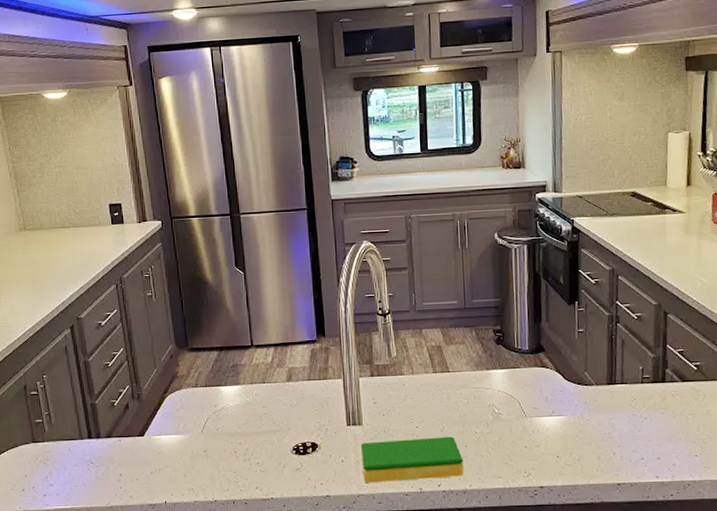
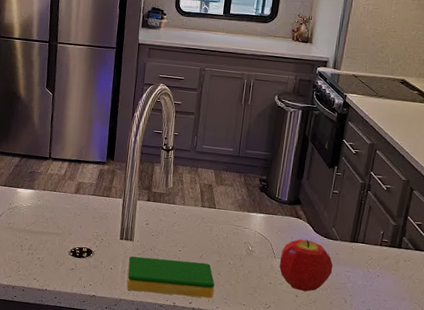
fruit: none [532,390,594,450] -> present [279,239,333,292]

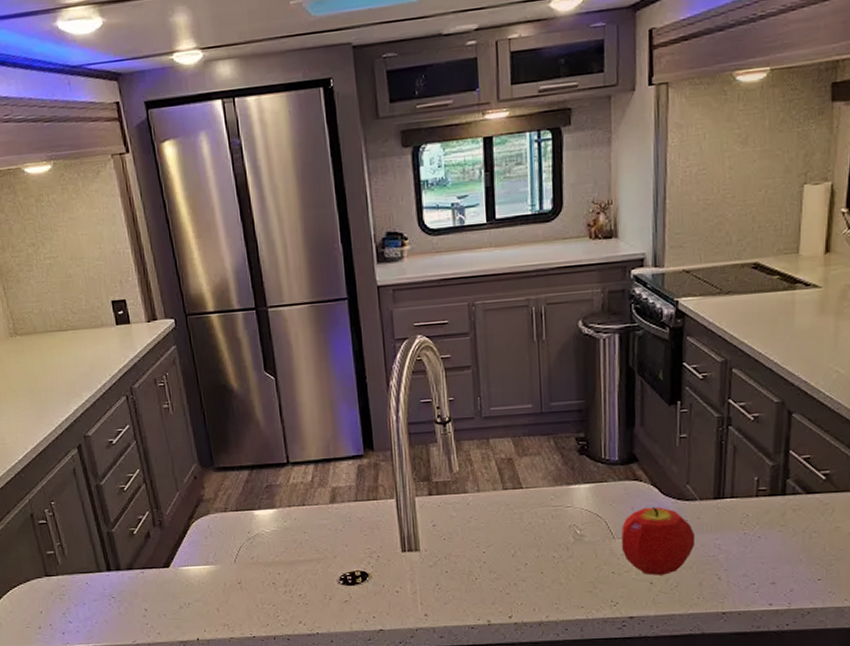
dish sponge: present [127,256,215,299] -> none [418,562,540,616]

